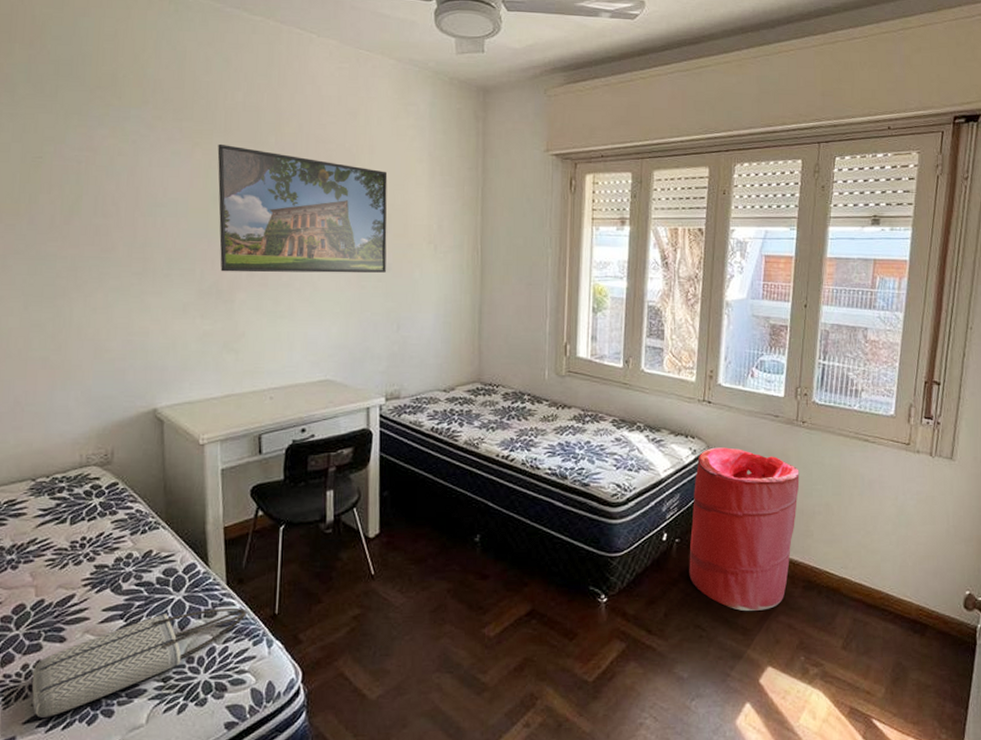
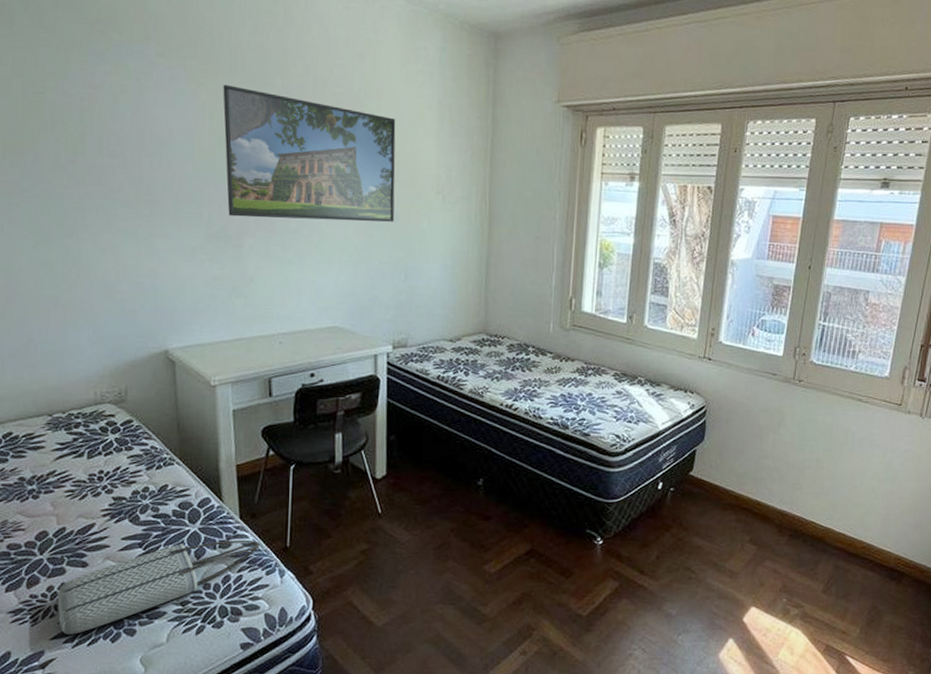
laundry hamper: present [689,447,800,611] -> none [682,402,793,556]

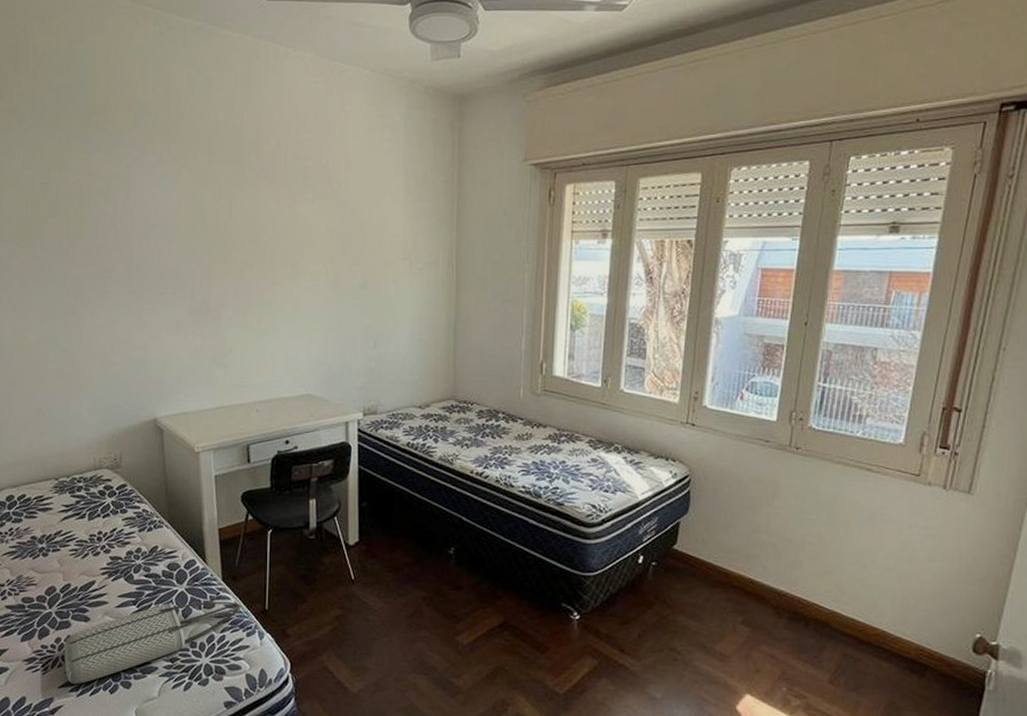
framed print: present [223,84,396,222] -> none [202,164,363,291]

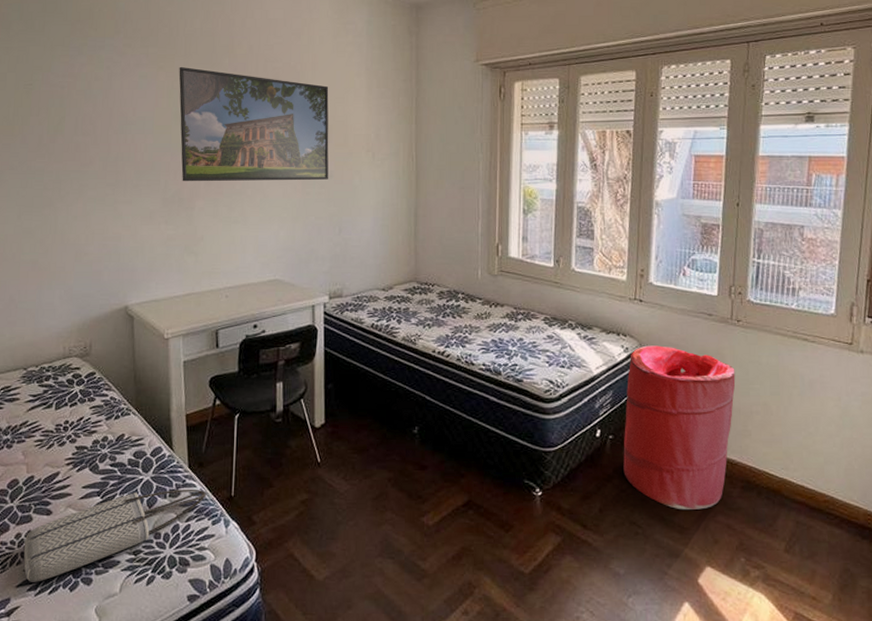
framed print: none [202,164,363,291] -> present [179,66,329,182]
laundry hamper: none [665,471,790,639] -> present [623,345,736,510]

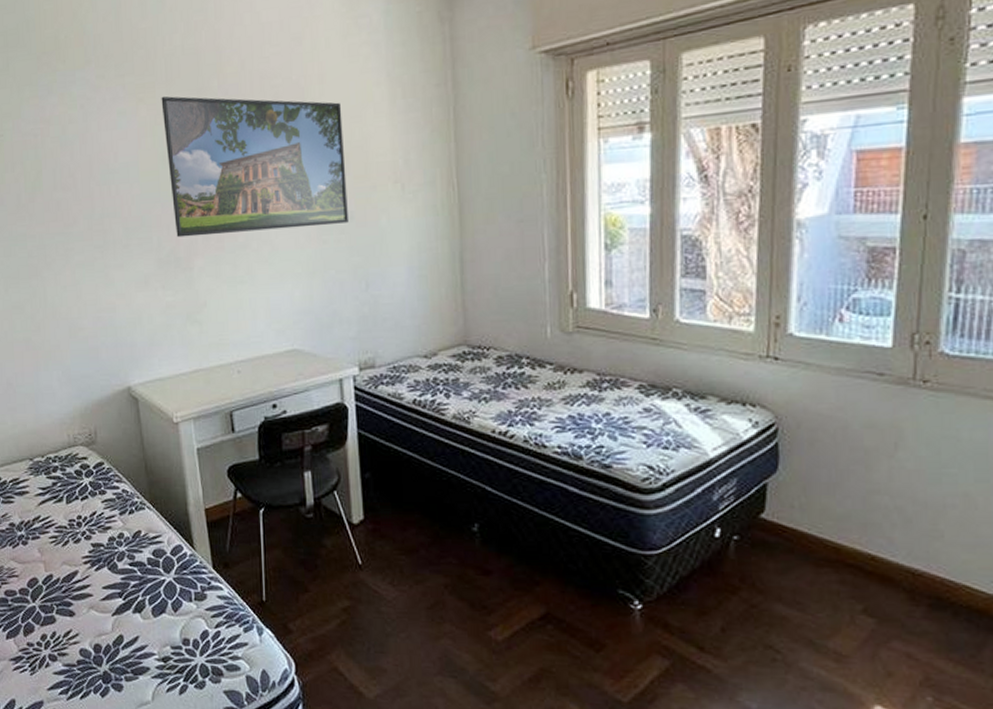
tote bag: present [23,489,206,582] -> none [50,592,235,686]
laundry hamper: present [623,345,736,510] -> none [753,418,920,633]

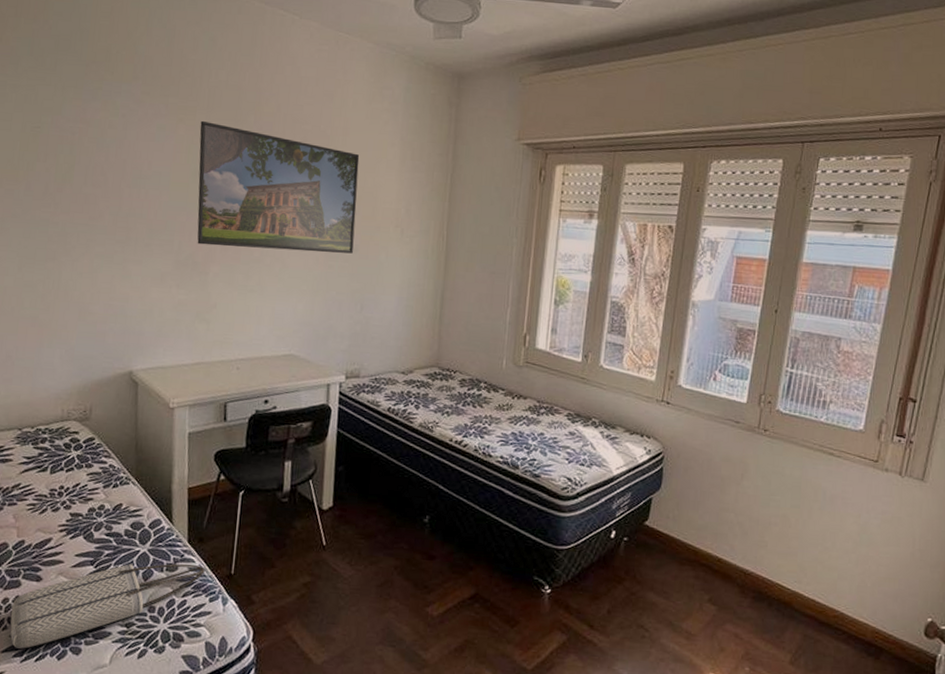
tote bag: none [50,592,235,686] -> present [10,563,205,649]

